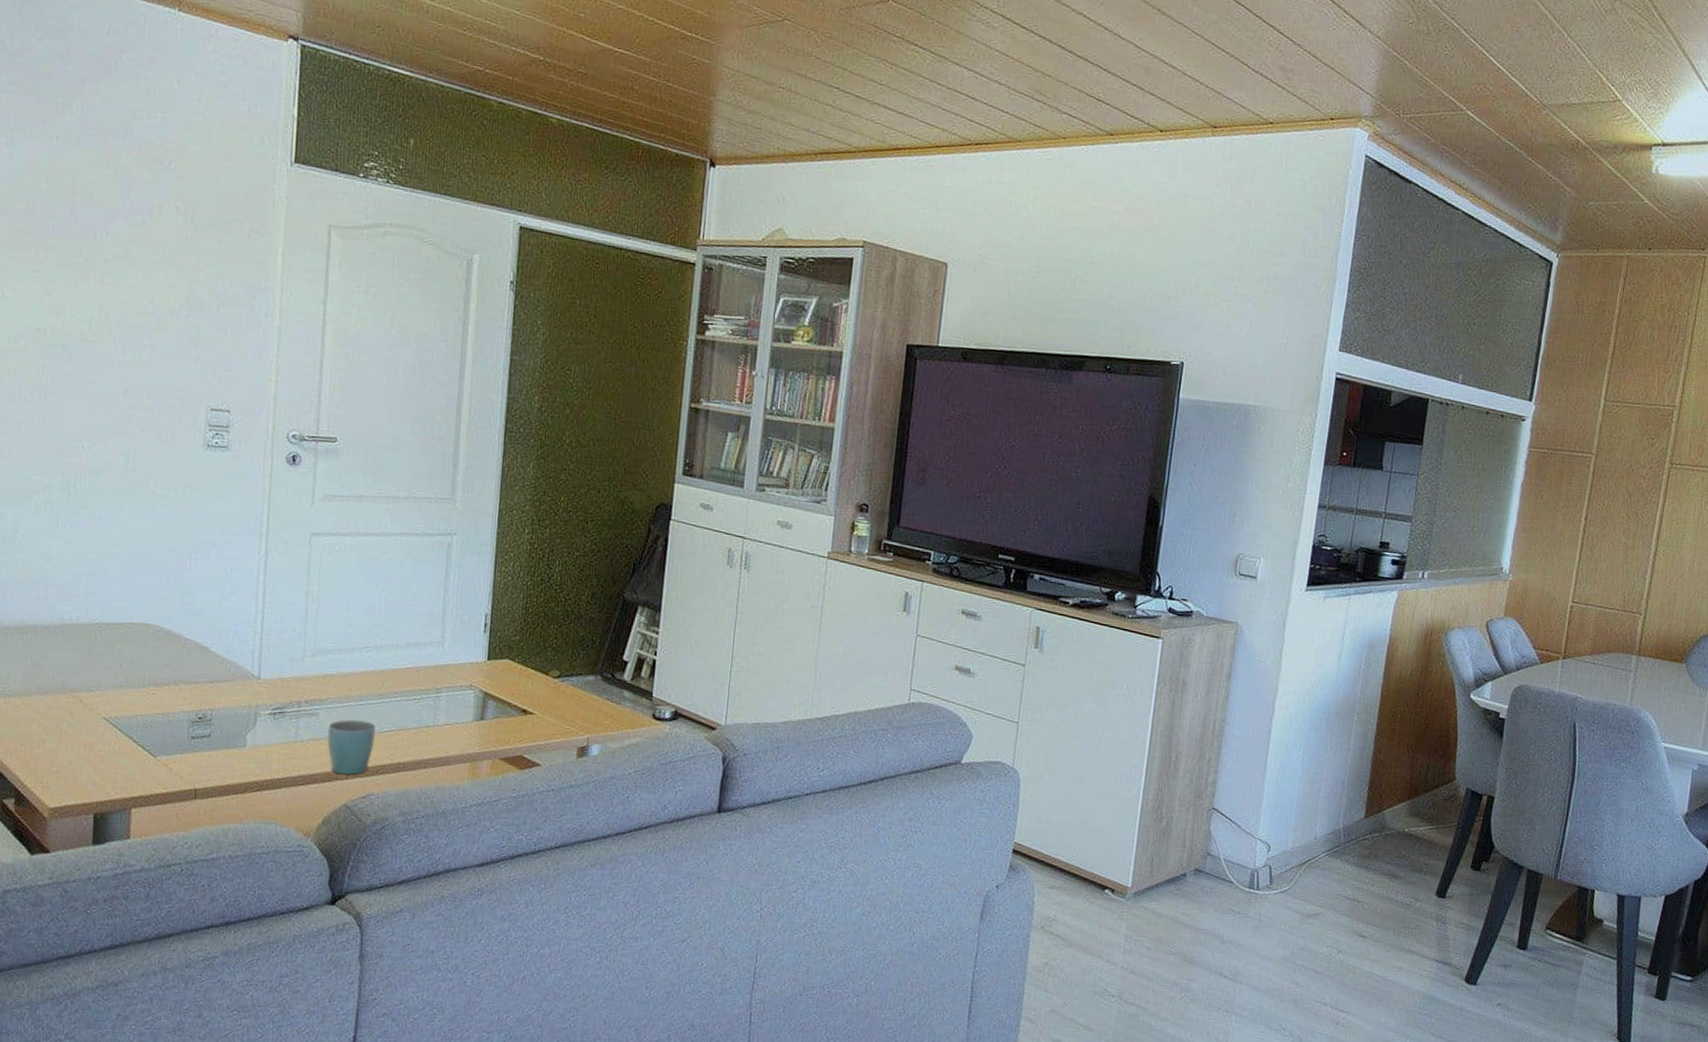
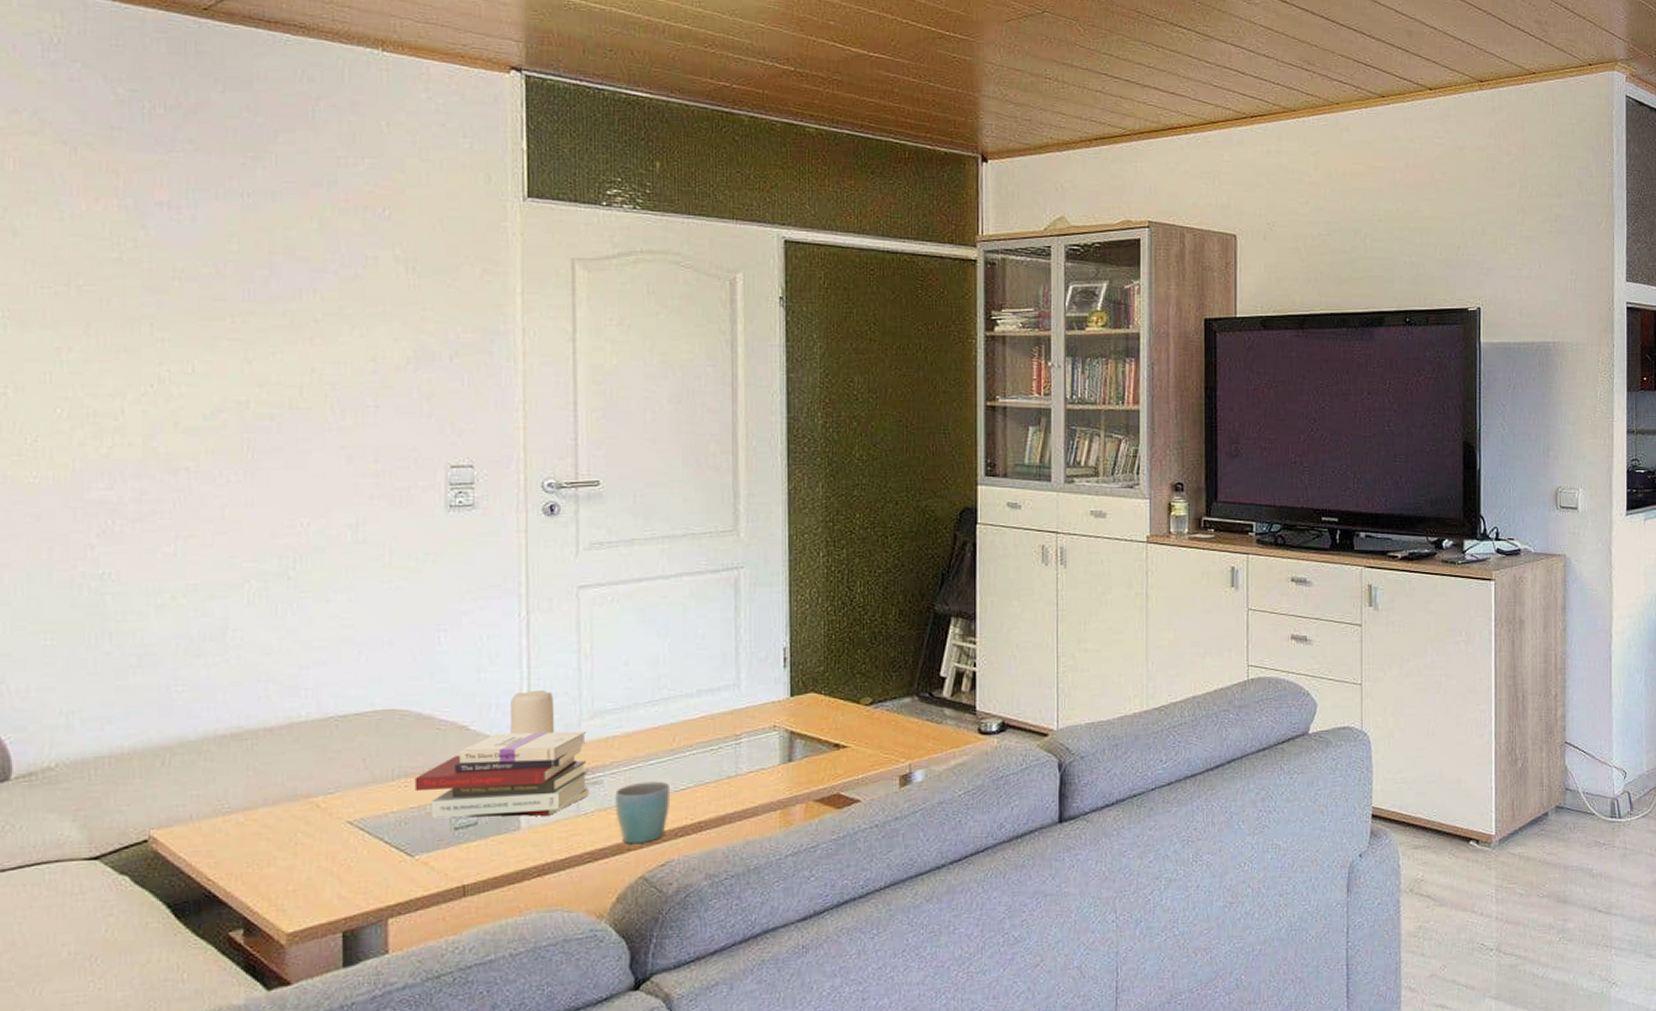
books: none [161,658,308,738] -> present [414,731,589,818]
candle: none [244,623,283,664] -> present [511,689,555,735]

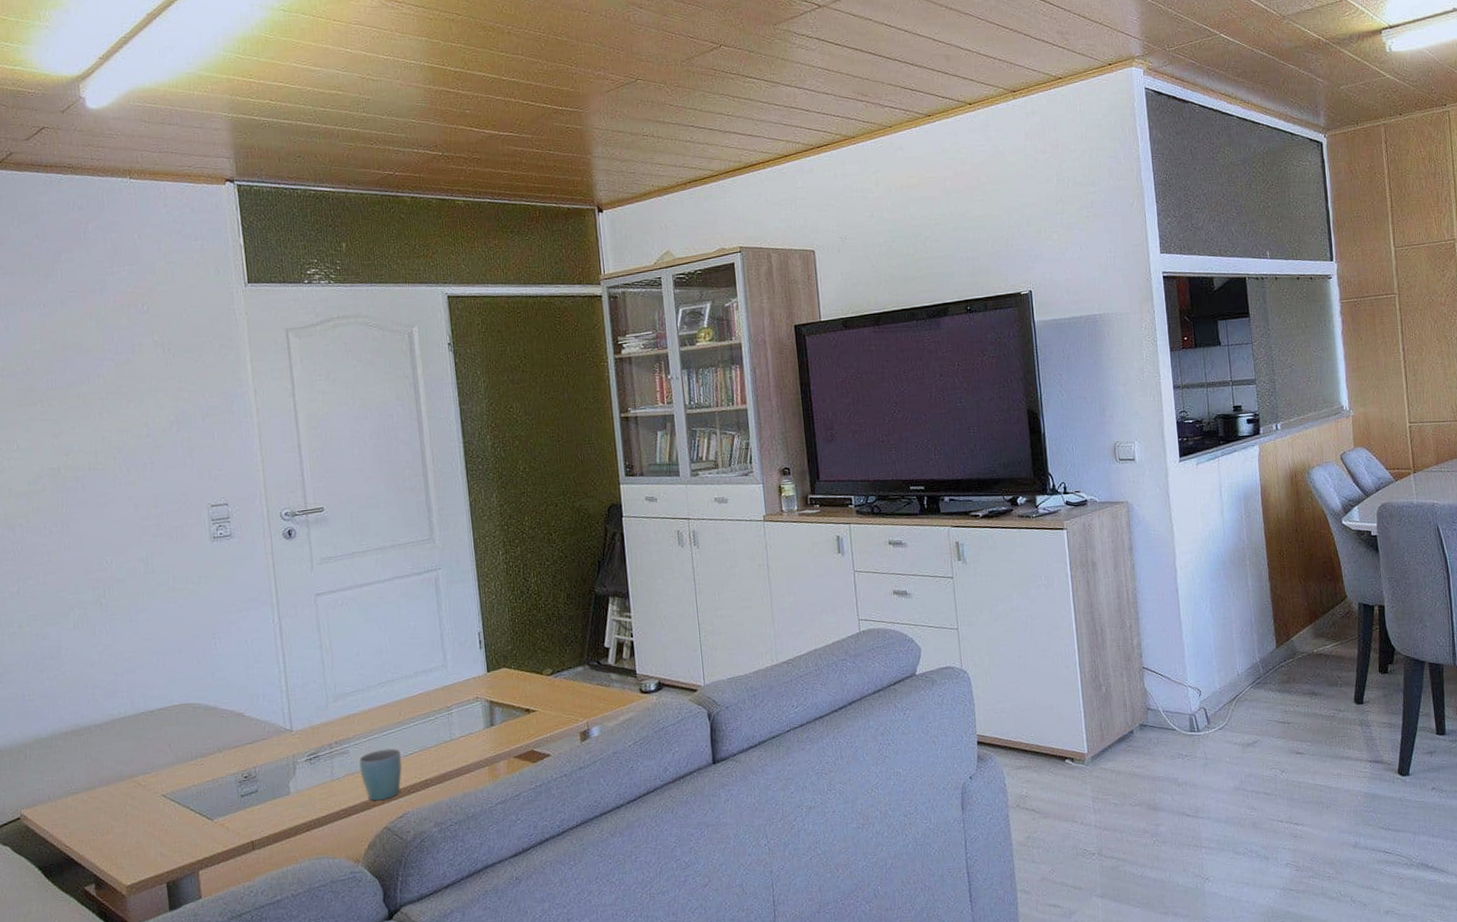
books: present [414,731,589,818] -> none [208,711,340,788]
candle: present [511,689,555,735] -> none [273,680,309,718]

